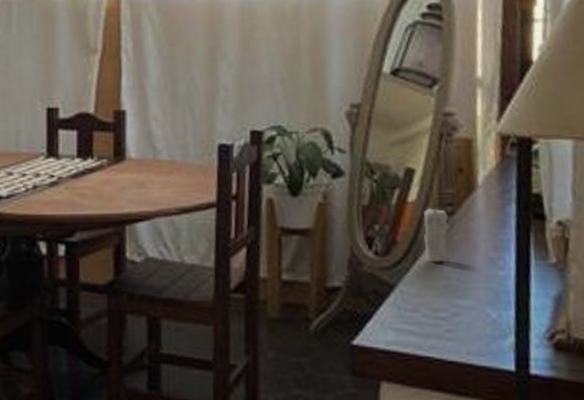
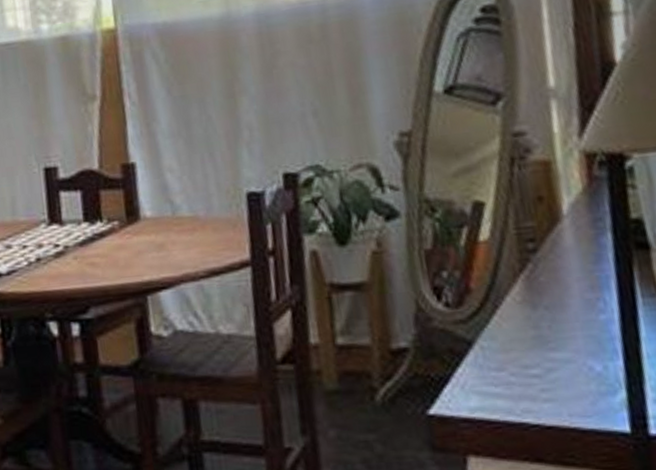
candle: present [423,204,449,262] -> none [500,242,532,310]

